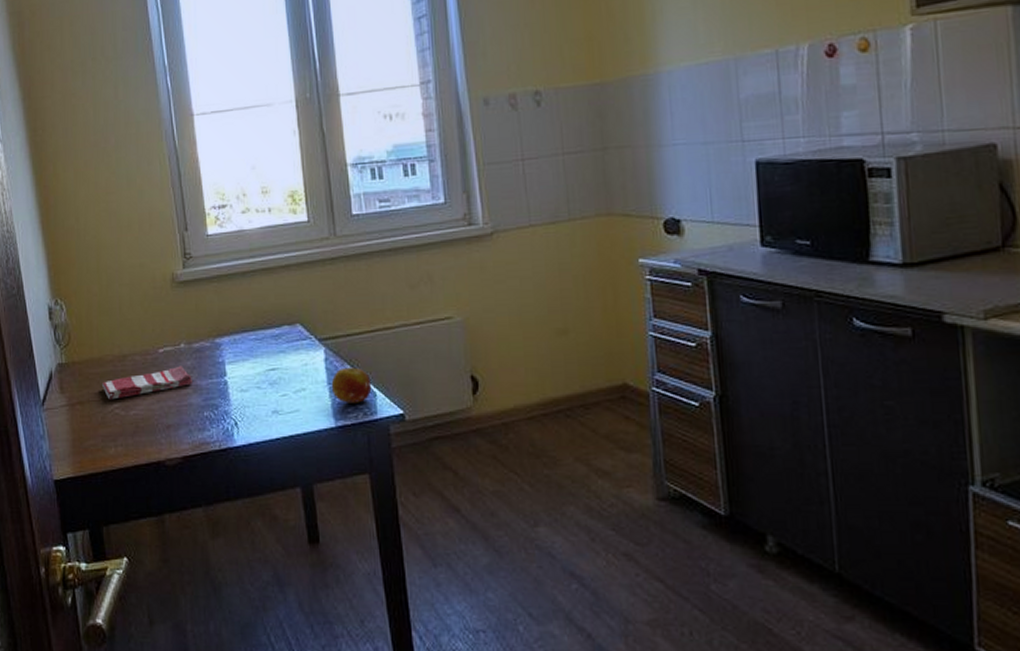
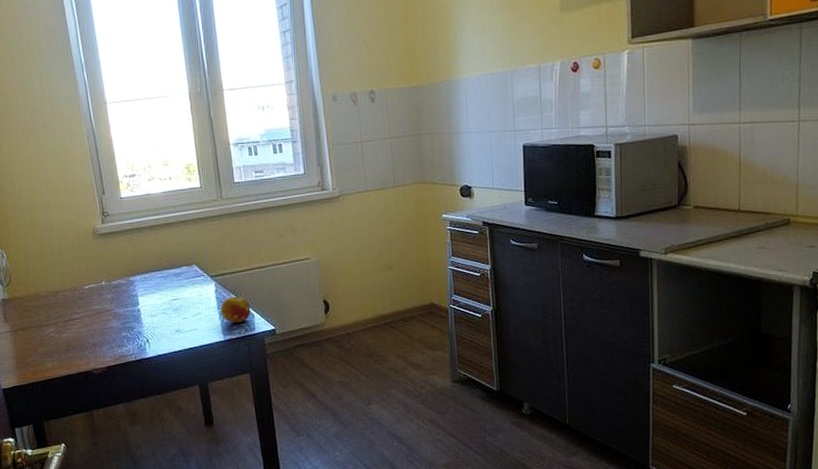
dish towel: present [102,365,192,400] -> none [39,298,112,326]

